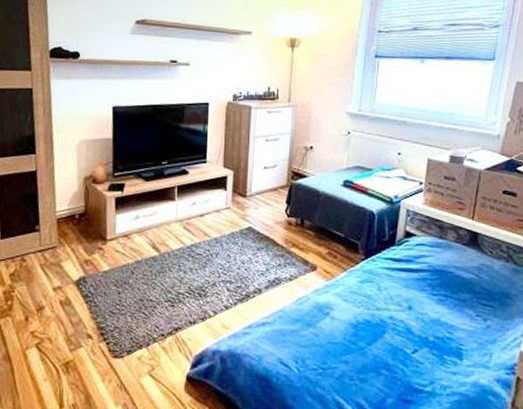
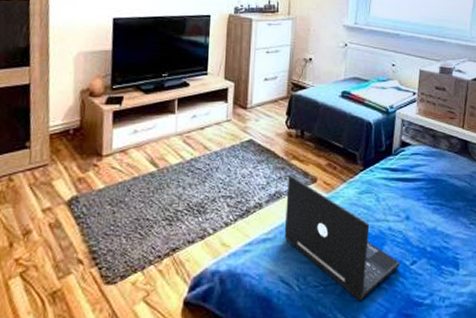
laptop: none [283,263,401,385] -> present [284,176,400,301]

